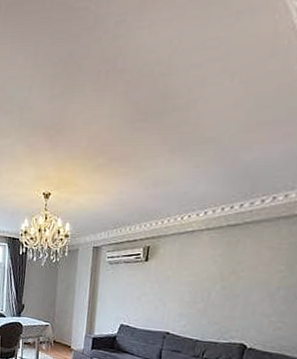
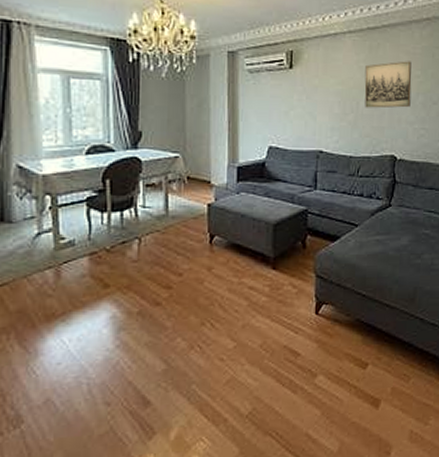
wall art: none [216,256,275,301] -> present [364,61,412,108]

